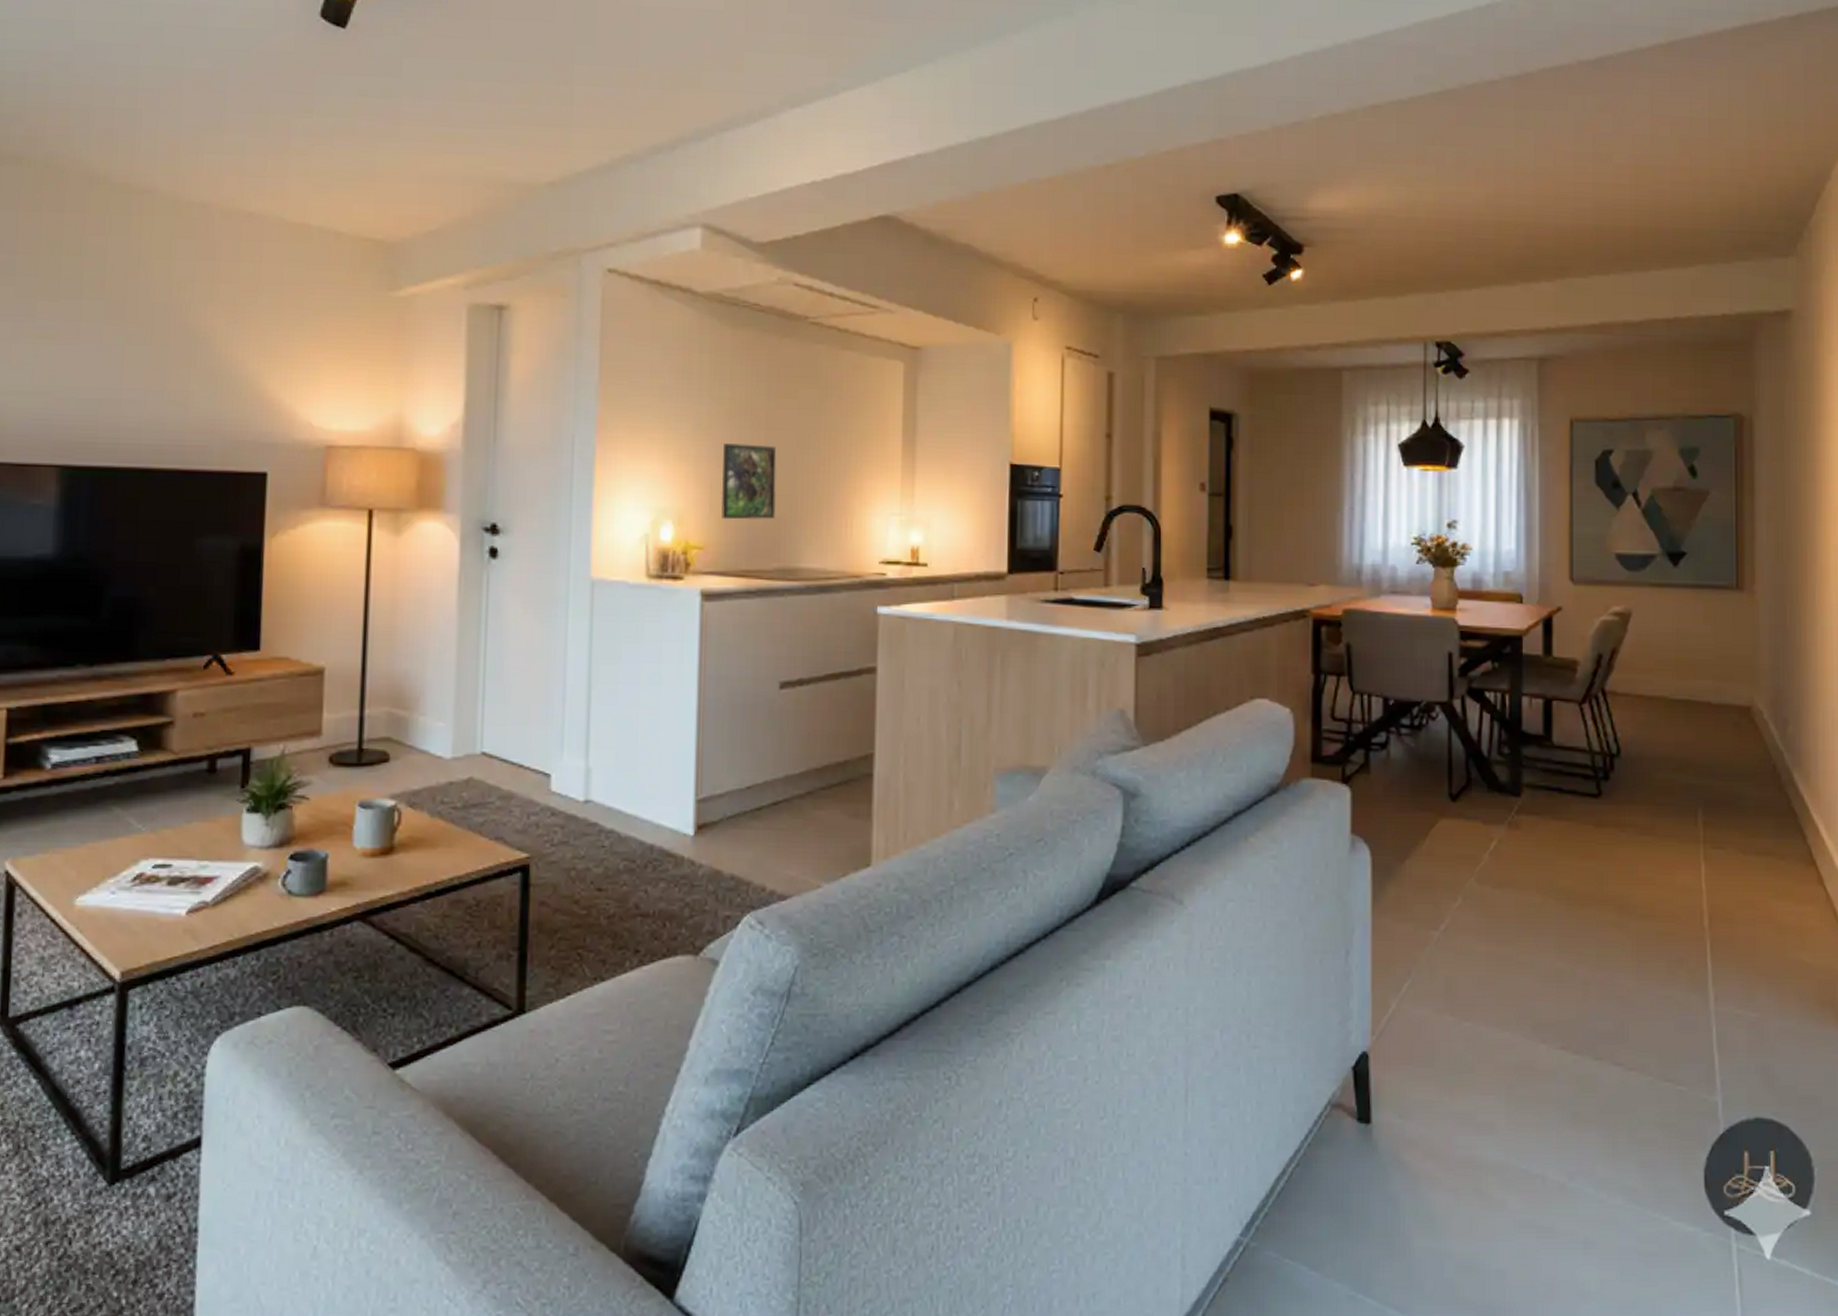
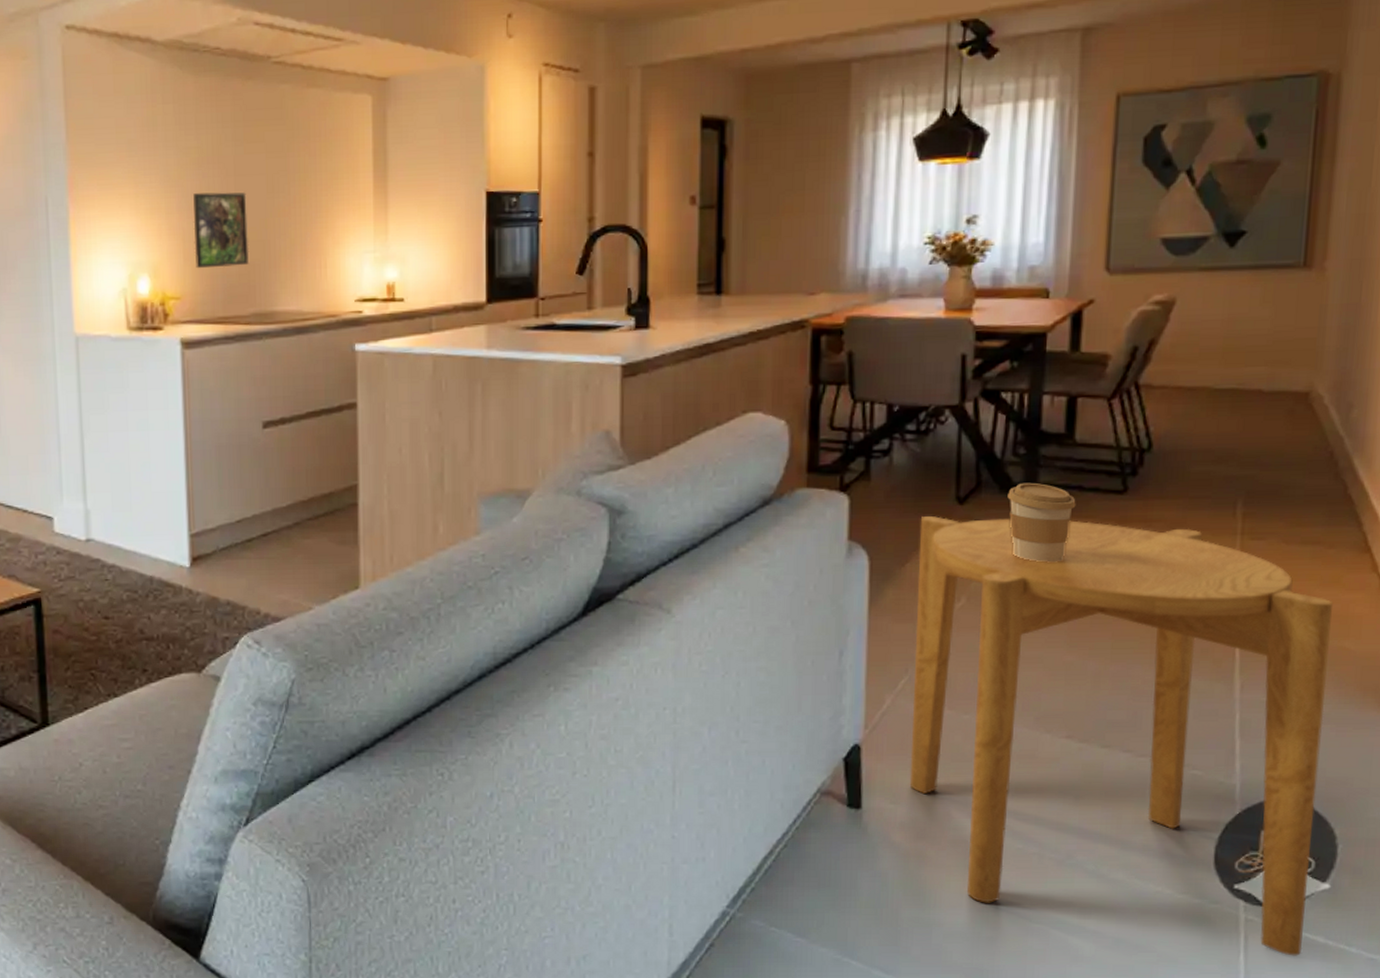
side table: none [1416,812,1792,1290] -> present [909,516,1333,956]
coffee cup: none [1495,782,1557,865] -> present [1007,482,1076,563]

